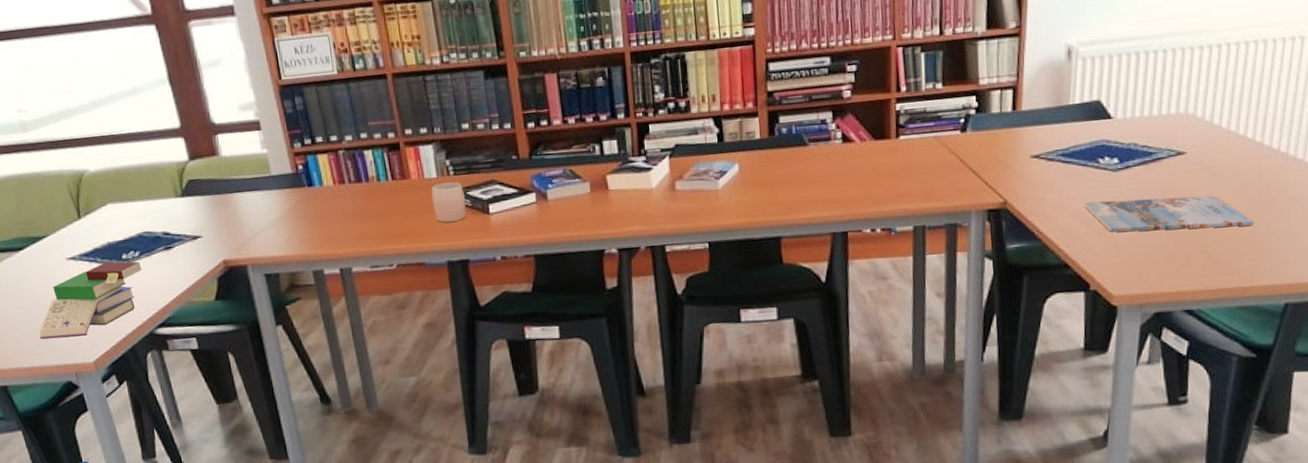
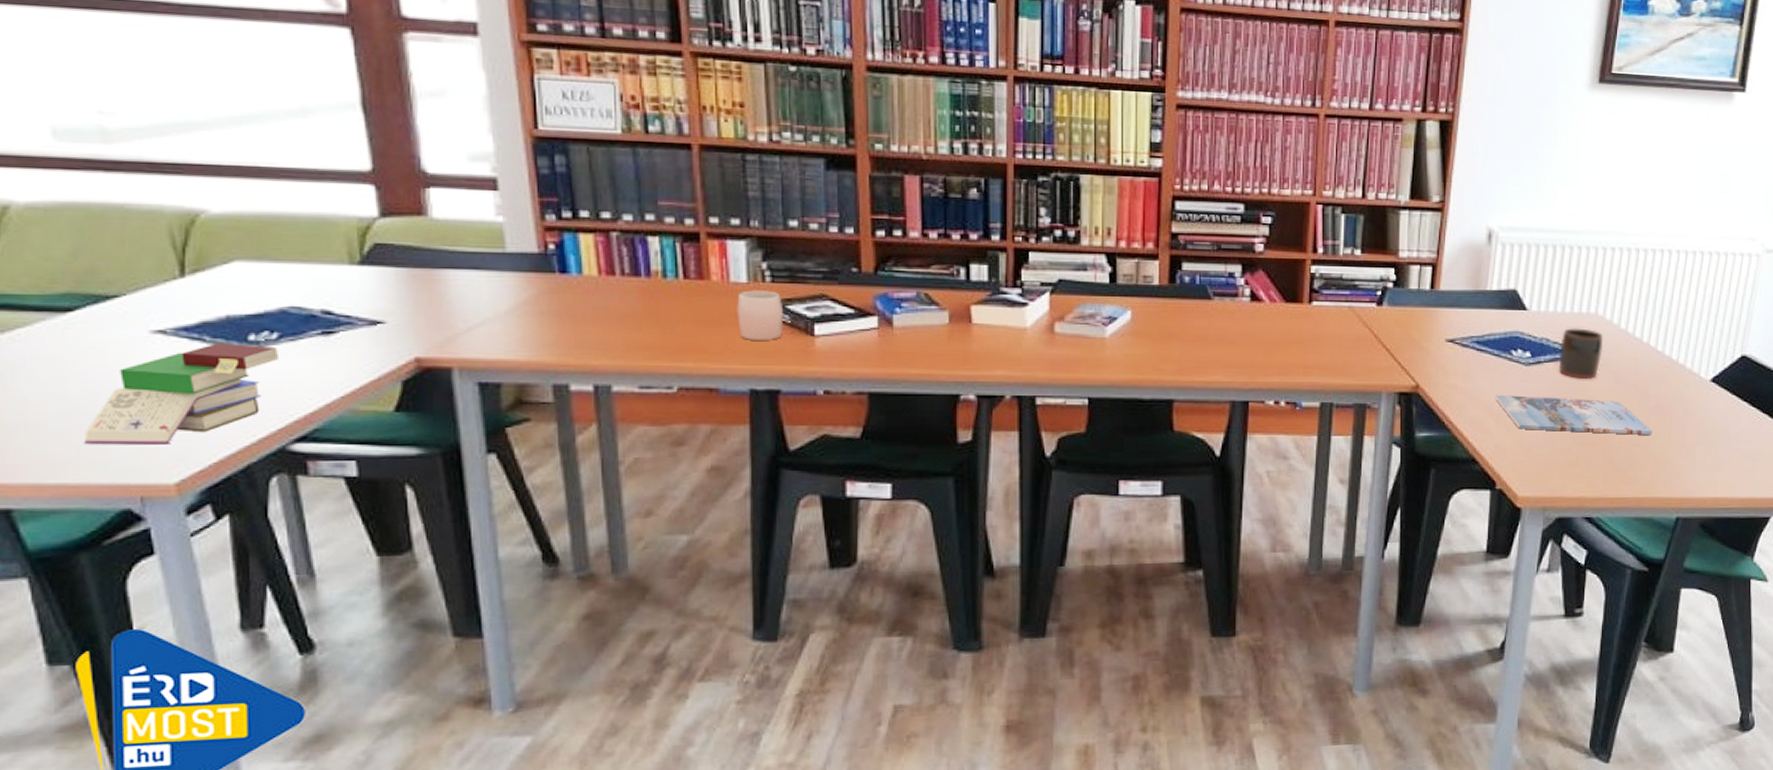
mug: none [1148,129,1196,178] -> present [1558,328,1604,378]

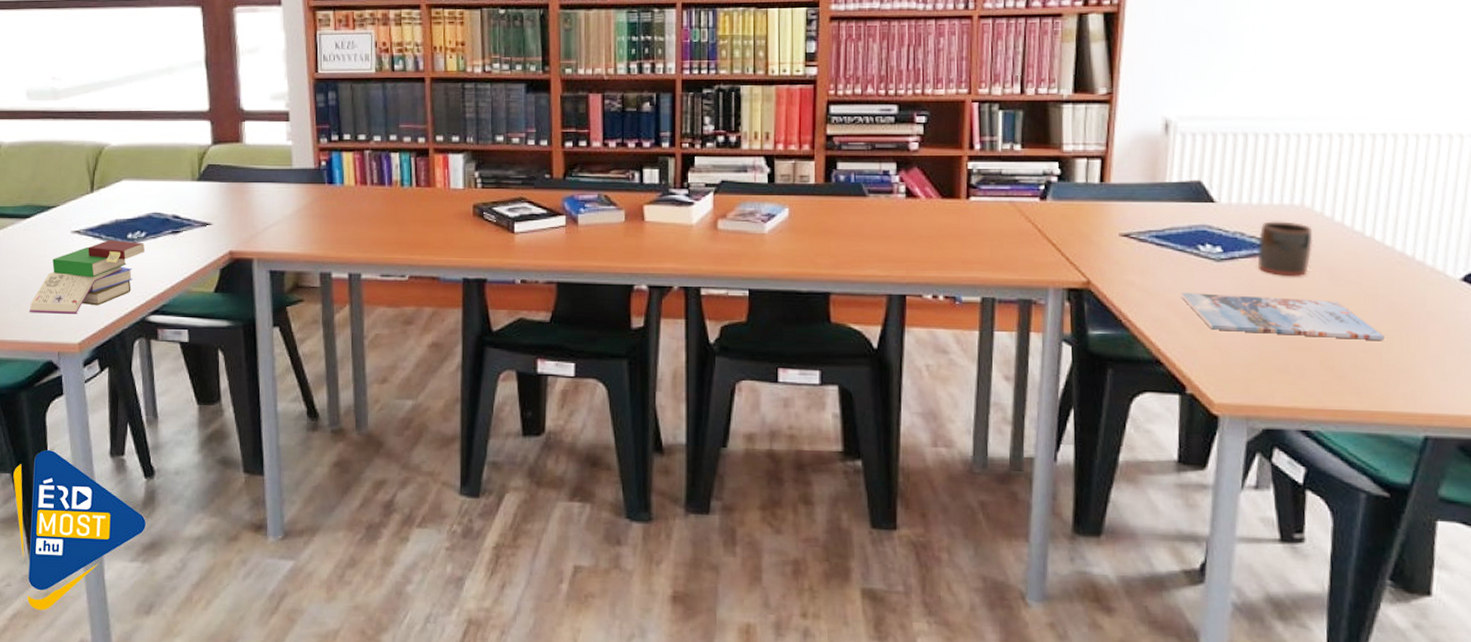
mug: present [737,290,784,340] -> none [455,195,491,237]

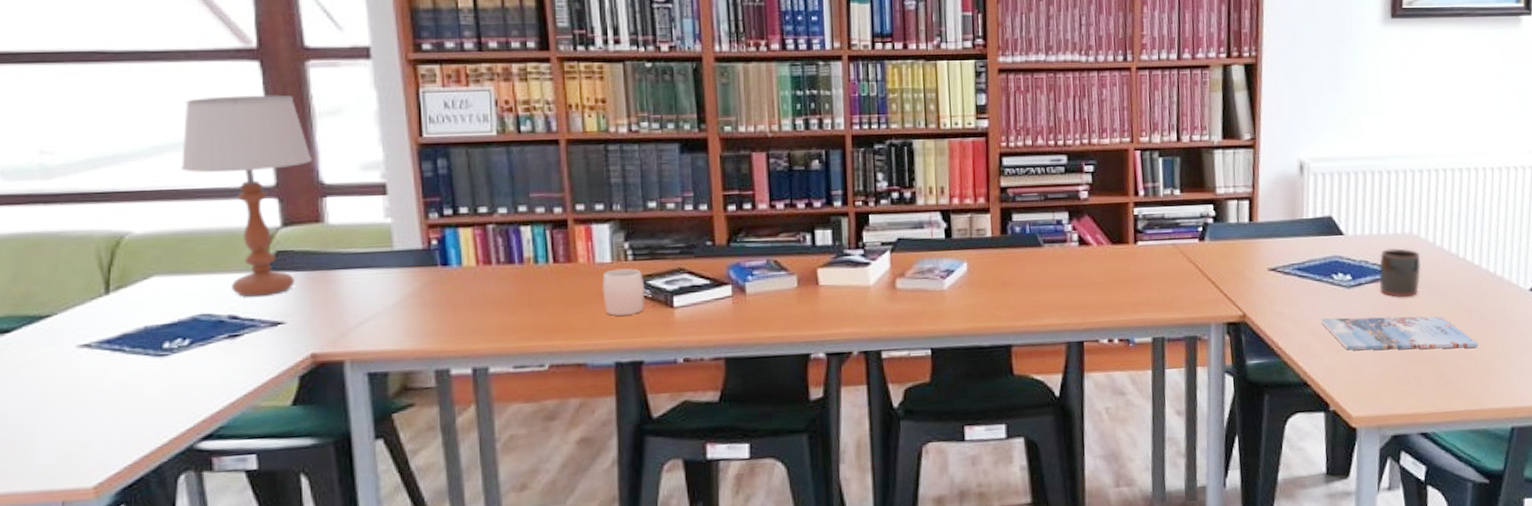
book: present [29,240,146,314] -> none [13,352,191,454]
table lamp: none [144,35,236,201] -> present [181,95,312,297]
mug: none [455,195,491,237] -> present [602,268,646,316]

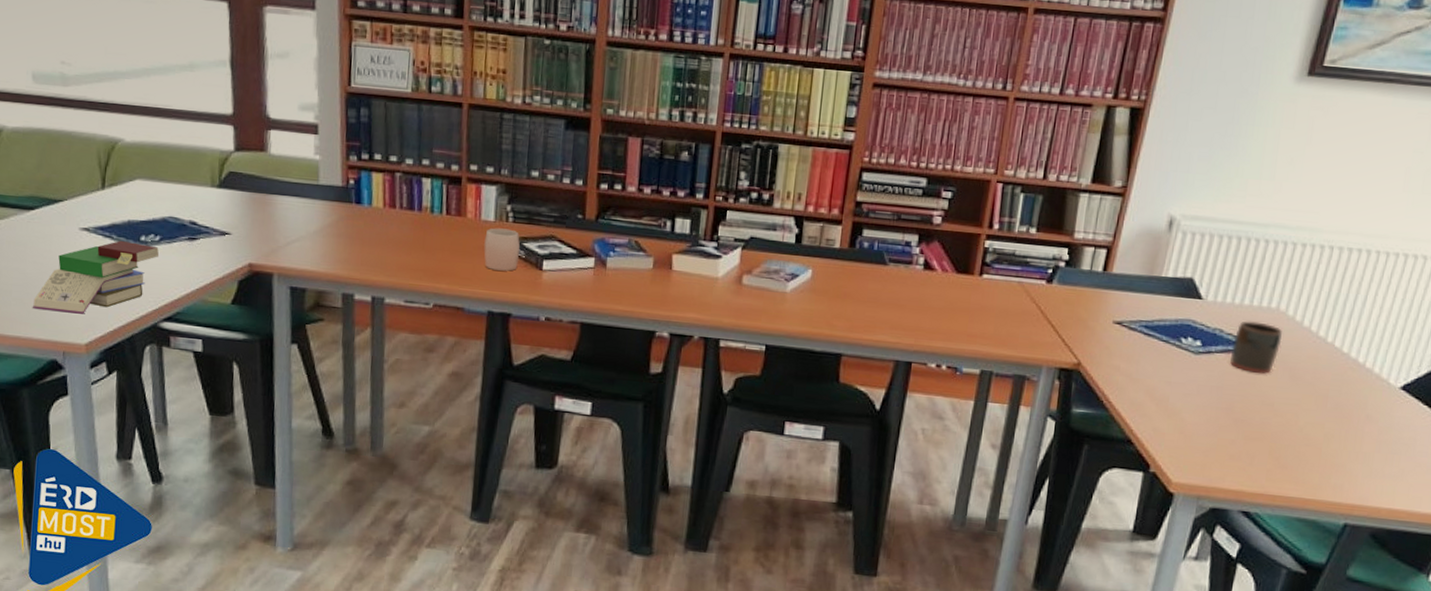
book: none [13,352,191,454] -> present [32,241,160,314]
table lamp: present [181,95,312,297] -> none [163,30,262,209]
magazine: present [1320,316,1478,351] -> none [1158,380,1327,438]

